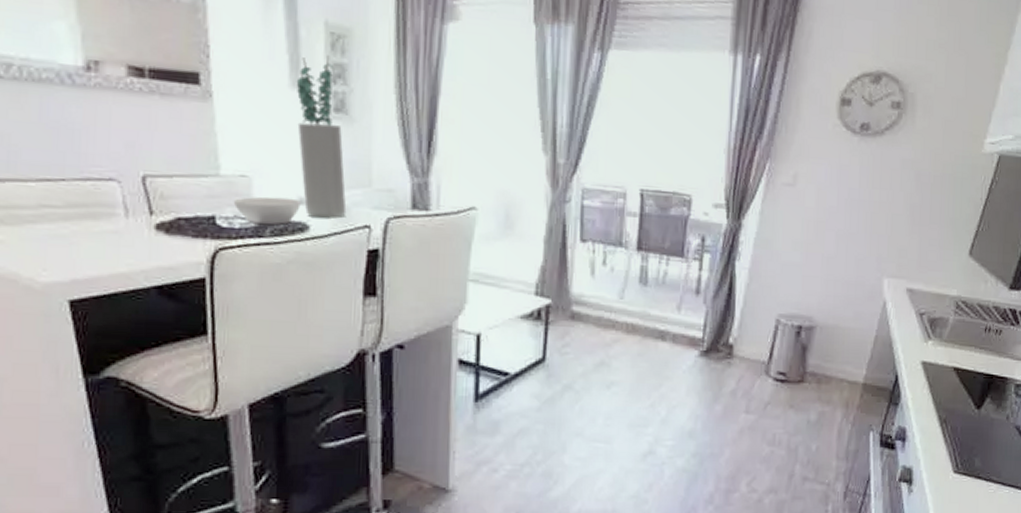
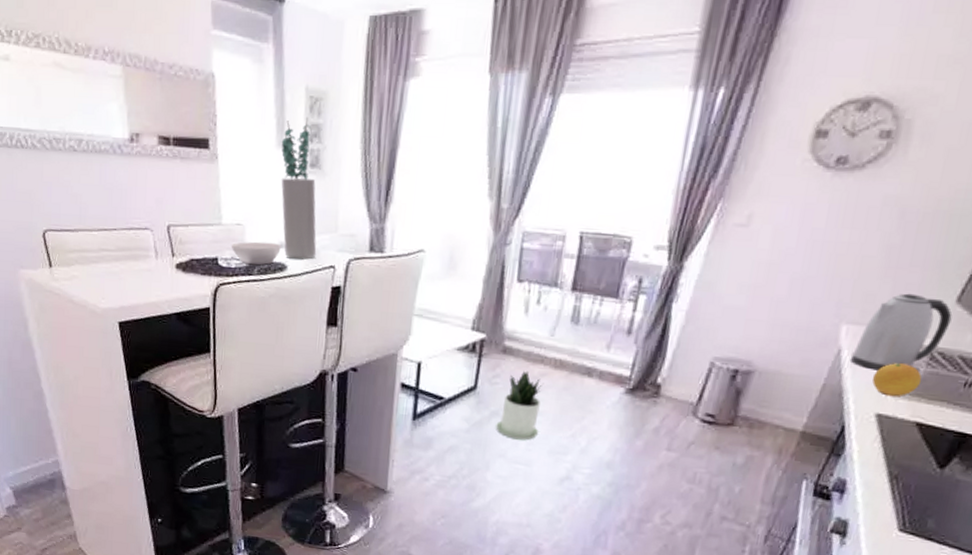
planter: none [570,337,617,415] -> present [496,370,544,440]
kettle: none [894,248,968,320] -> present [849,293,952,371]
fruit: none [914,313,953,344] -> present [872,363,922,396]

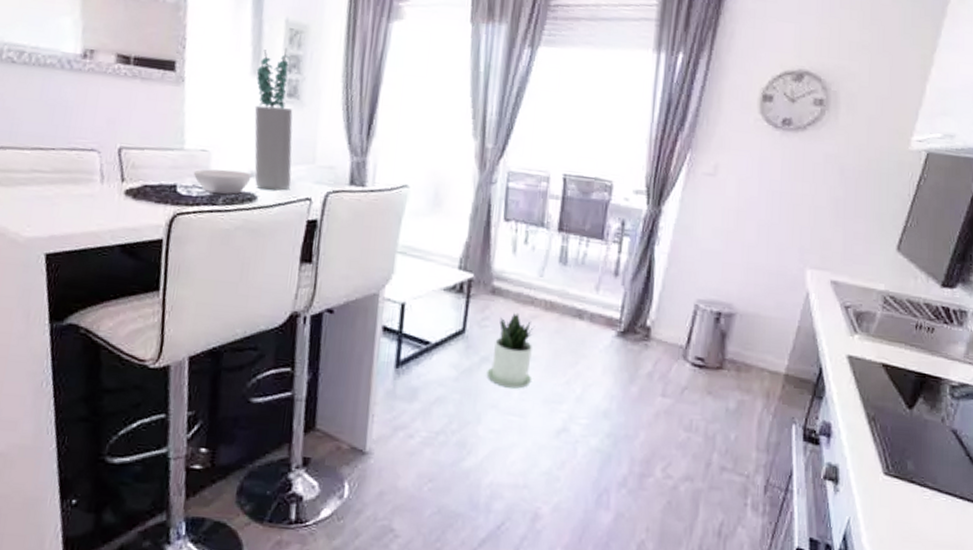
kettle: present [849,293,952,371] -> none [817,241,896,313]
fruit: present [872,363,922,396] -> none [839,306,881,338]

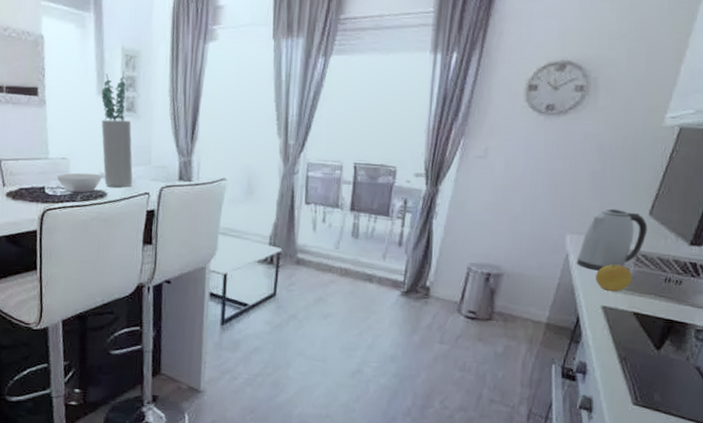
planter: present [486,312,535,389] -> none [294,278,333,339]
kettle: none [817,241,896,313] -> present [576,208,648,271]
fruit: none [839,306,881,338] -> present [595,264,633,291]

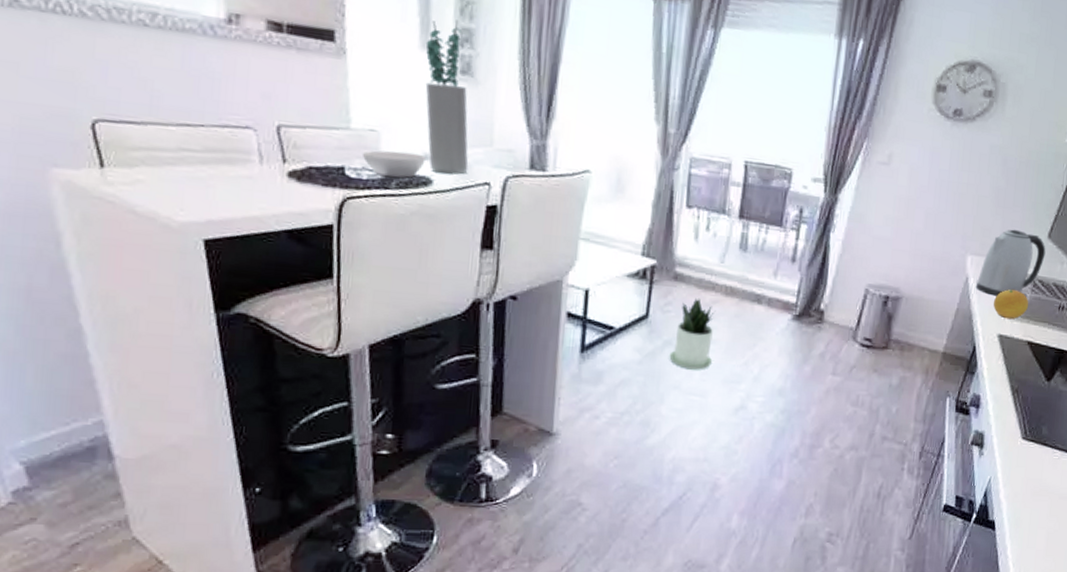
planter: none [294,278,333,339] -> present [669,297,716,370]

